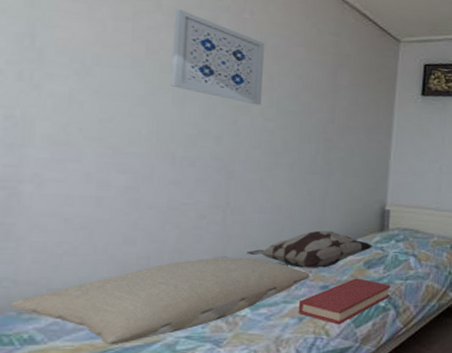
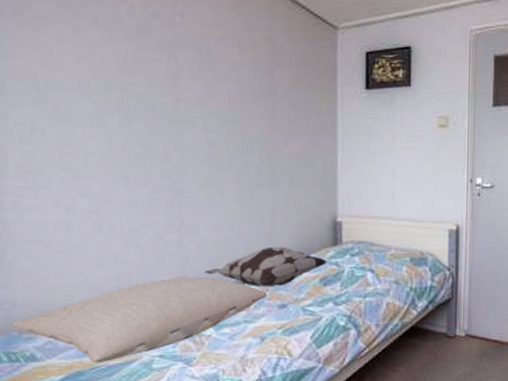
wall art: present [171,8,266,106] -> none [109,20,202,117]
hardback book: present [299,278,391,325] -> none [260,296,350,345]

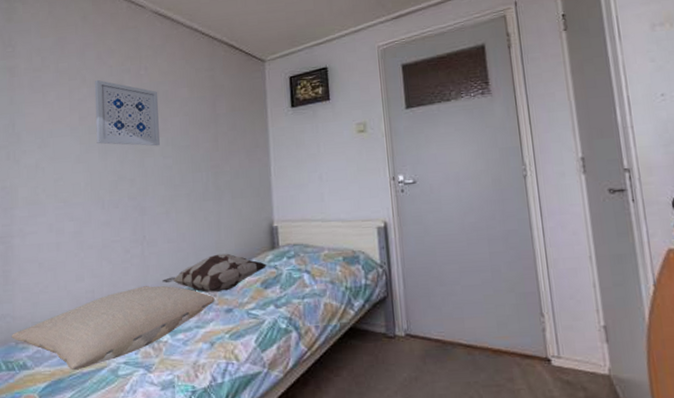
wall art: none [109,20,202,117] -> present [94,79,160,147]

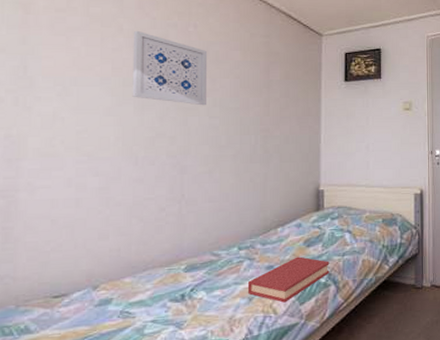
pillow: present [11,286,215,371] -> none [10,244,256,332]
decorative pillow: present [162,253,268,292] -> none [200,213,312,250]
hardback book: none [209,299,290,349] -> present [248,256,330,303]

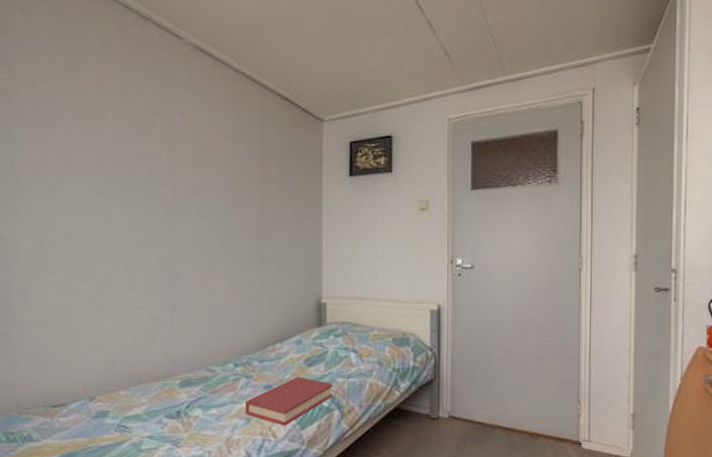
wall art: present [132,30,208,106] -> none [117,119,197,205]

